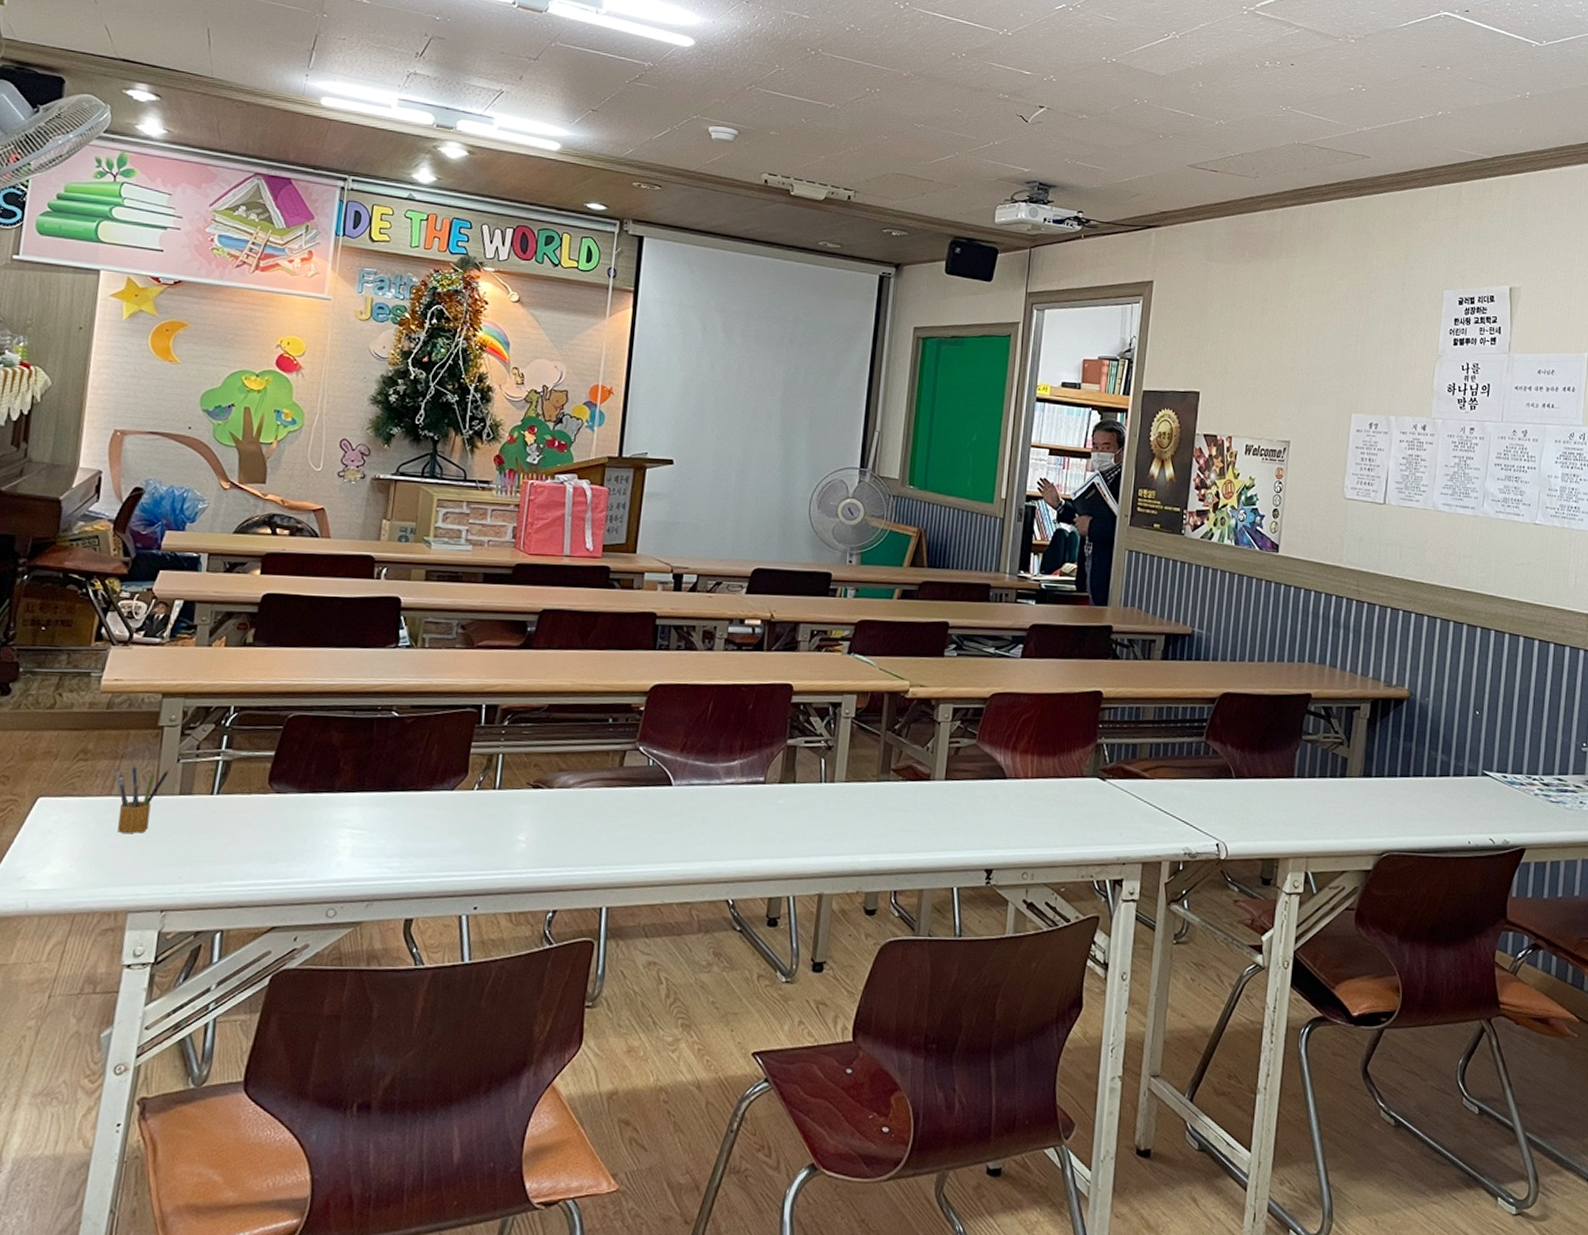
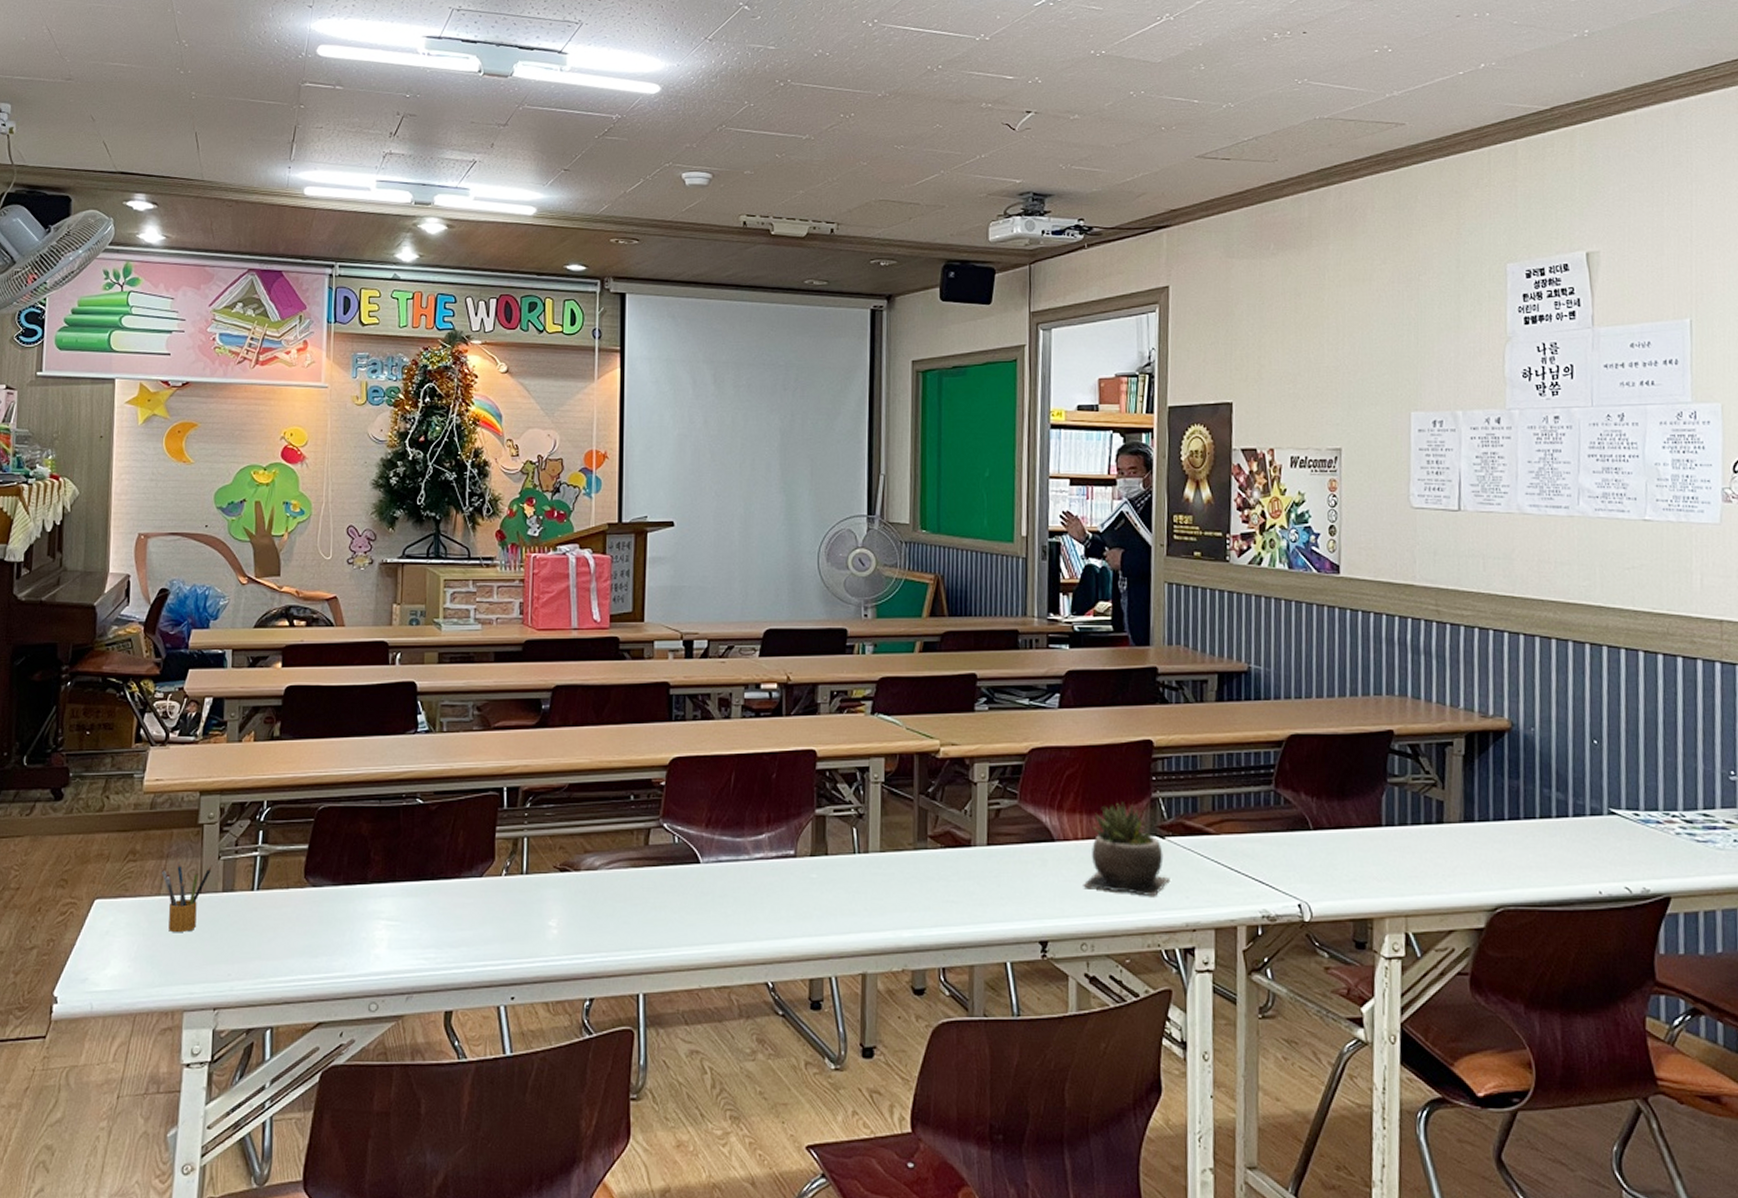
succulent plant: none [1029,746,1107,833] -> present [1083,802,1170,897]

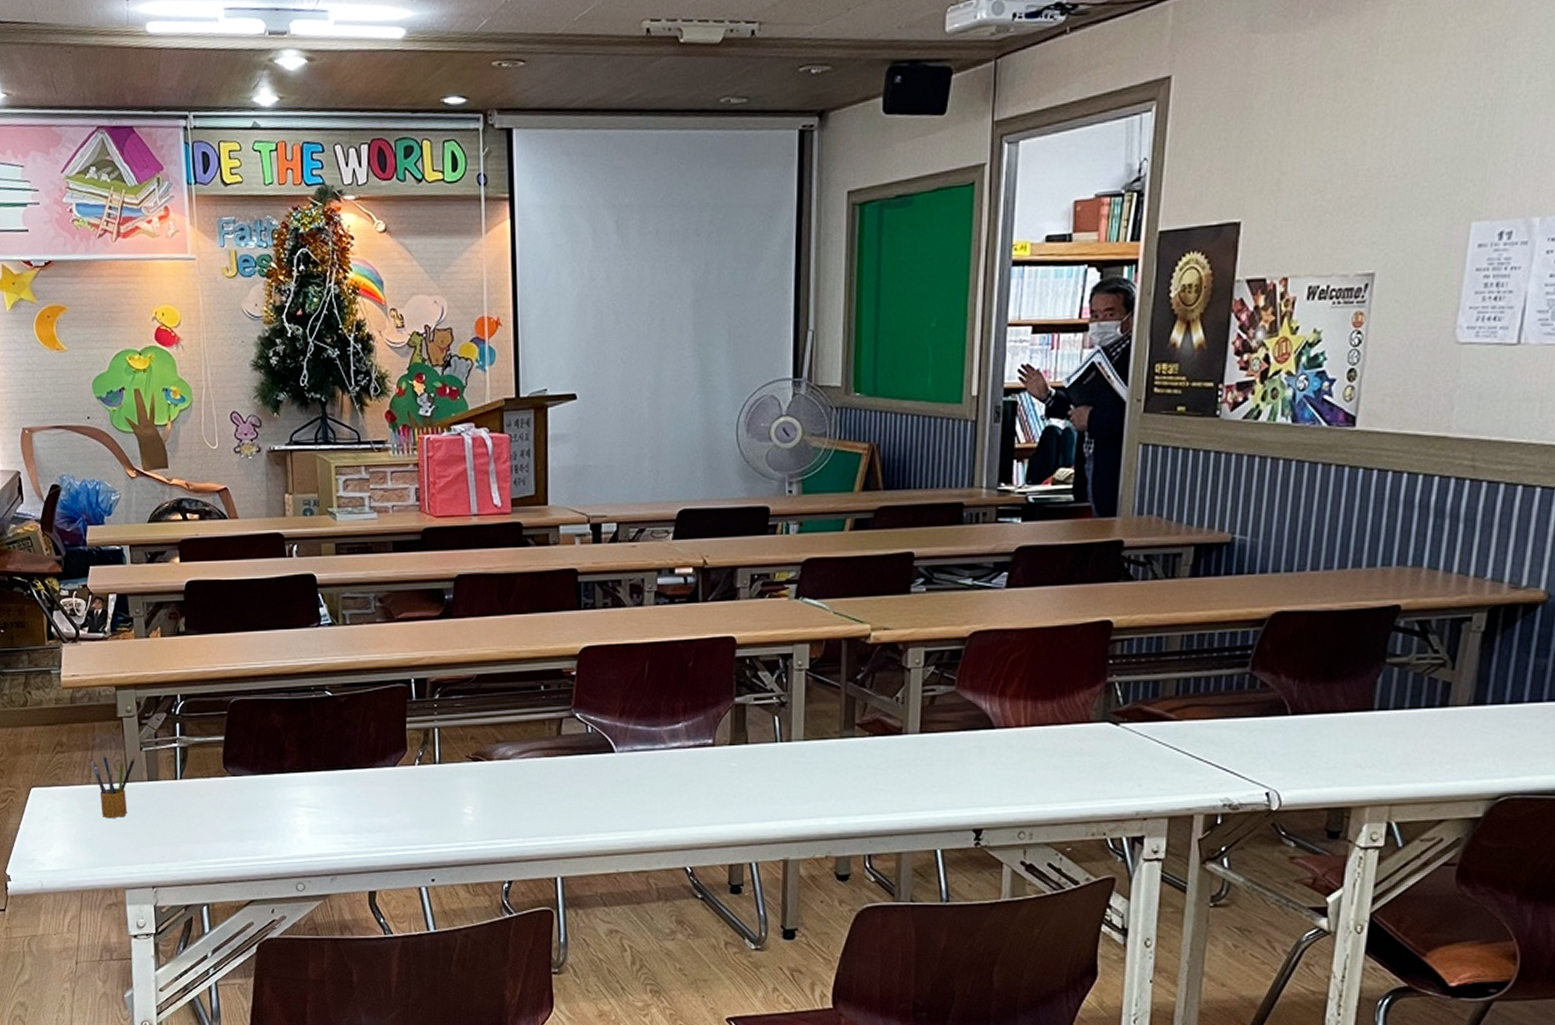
succulent plant: present [1083,802,1170,897] -> none [1024,687,1122,786]

